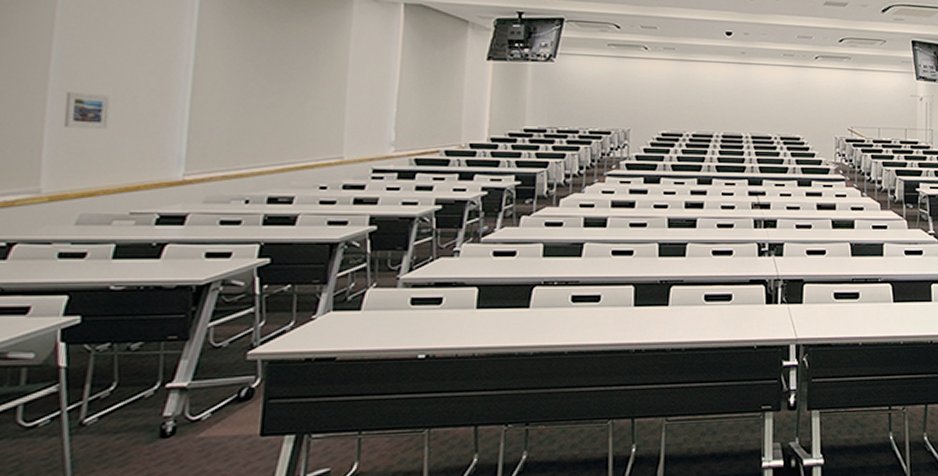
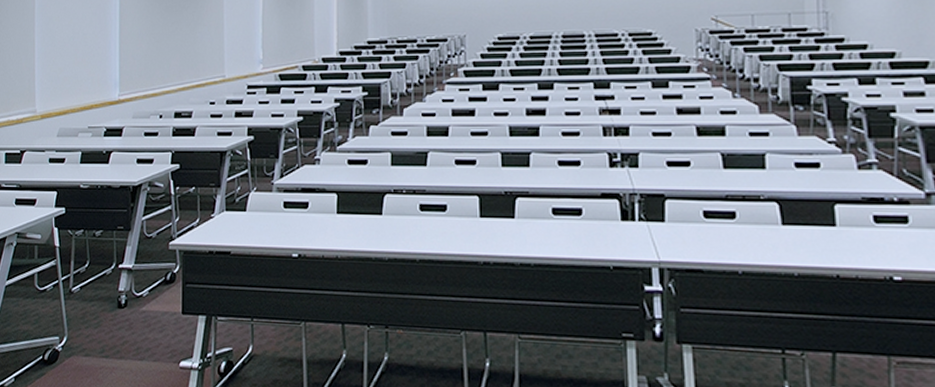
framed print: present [63,92,110,130] -> none [45,33,71,62]

